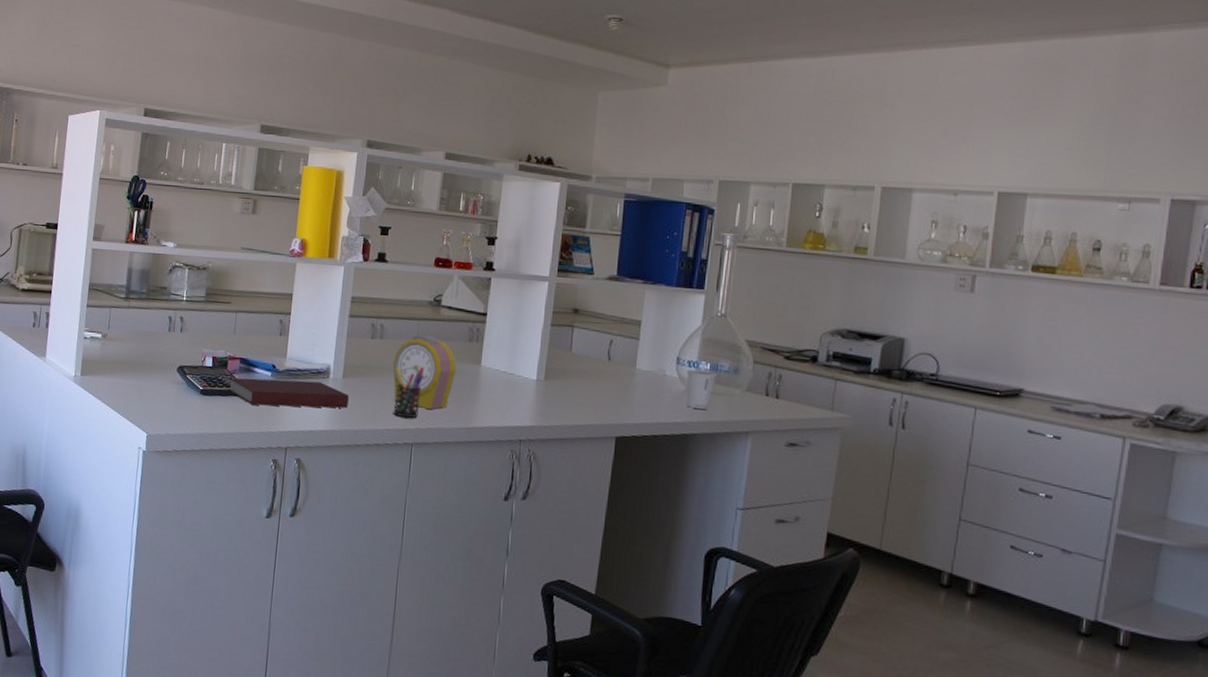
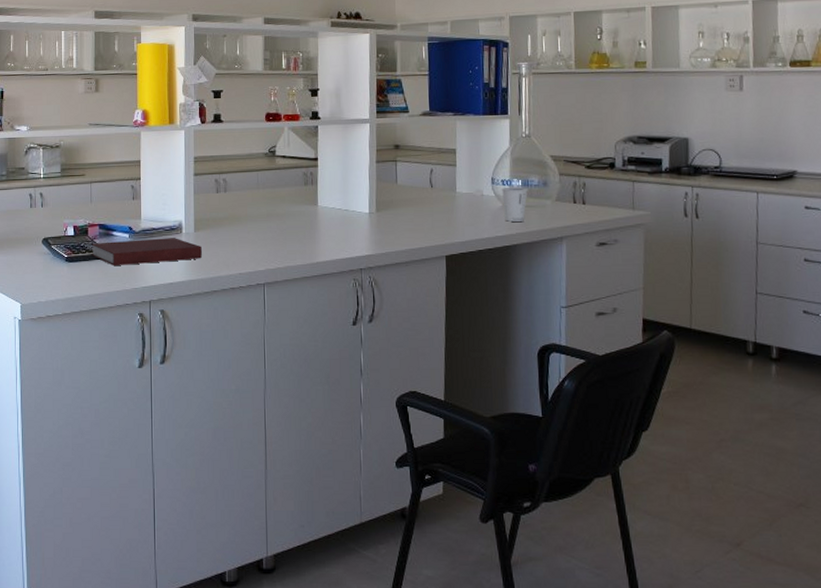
alarm clock: present [393,334,457,409] -> none [239,184,297,250]
pen holder: present [393,366,425,418] -> none [241,213,268,260]

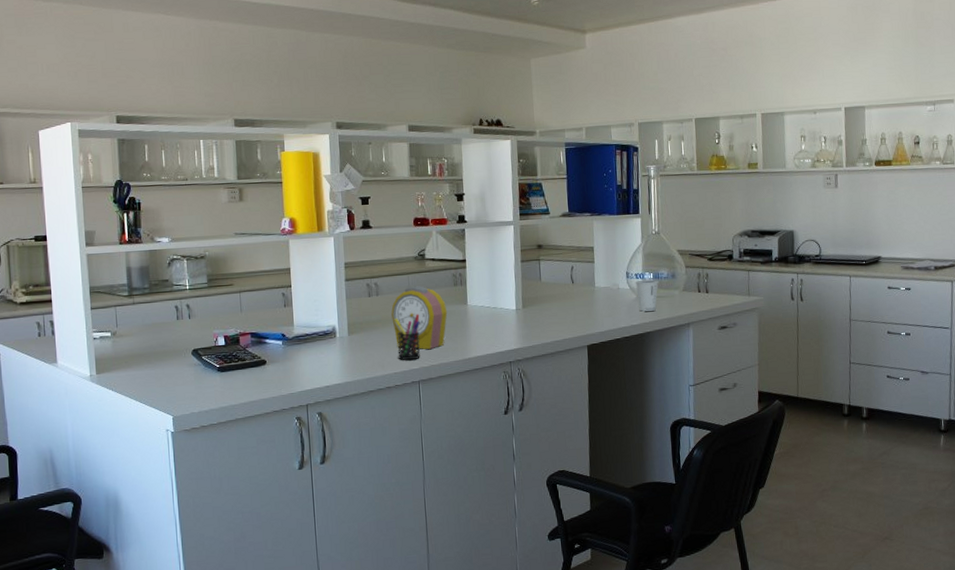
notebook: present [91,238,202,265] -> none [243,342,357,373]
alarm clock: none [239,184,297,250] -> present [391,286,448,349]
pen holder: none [241,213,268,260] -> present [394,314,420,360]

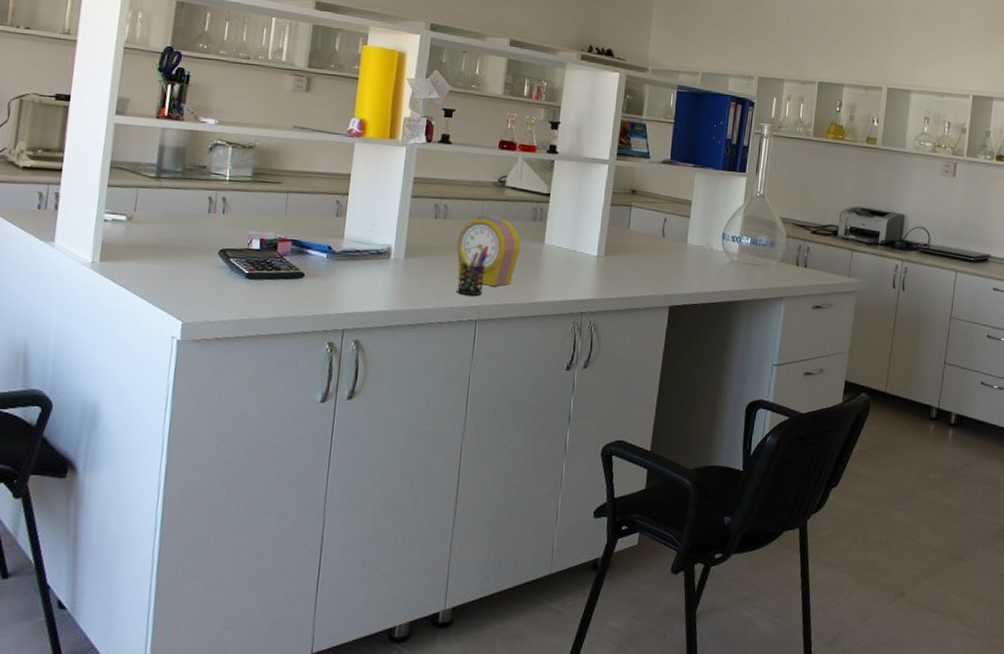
dixie cup: present [635,279,659,312] -> none [730,243,756,279]

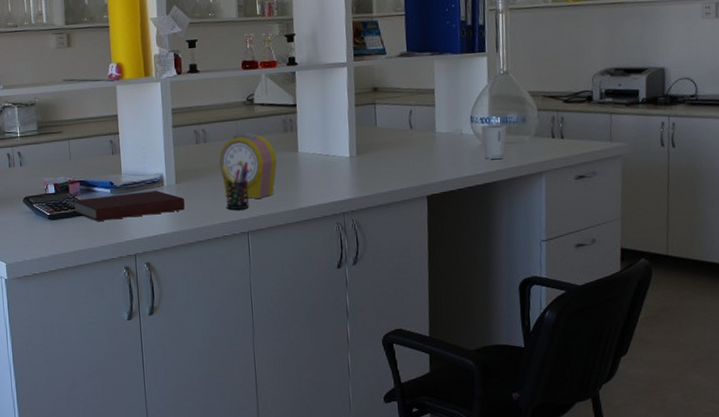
notebook: none [278,260,411,289] -> present [72,190,185,221]
dixie cup: none [730,243,756,279] -> present [480,124,507,159]

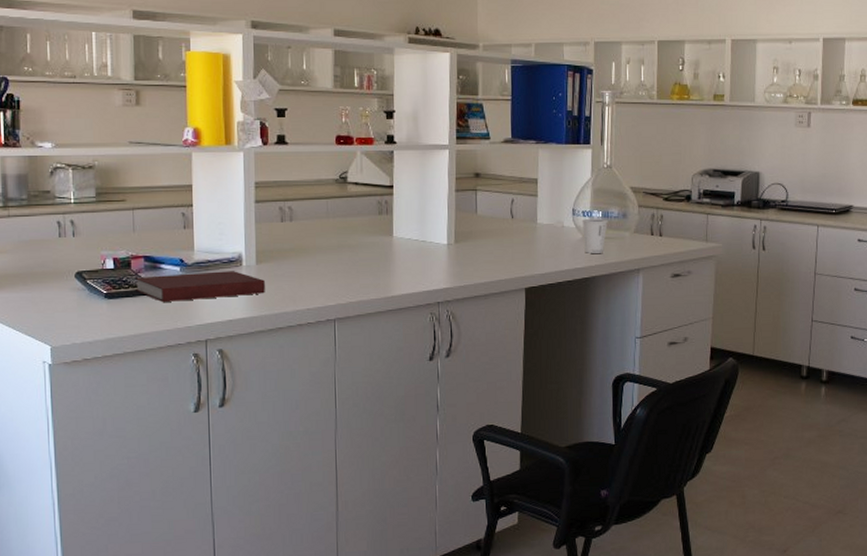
alarm clock: present [219,132,278,199] -> none [306,212,370,284]
pen holder: present [222,161,249,210] -> none [309,244,339,295]

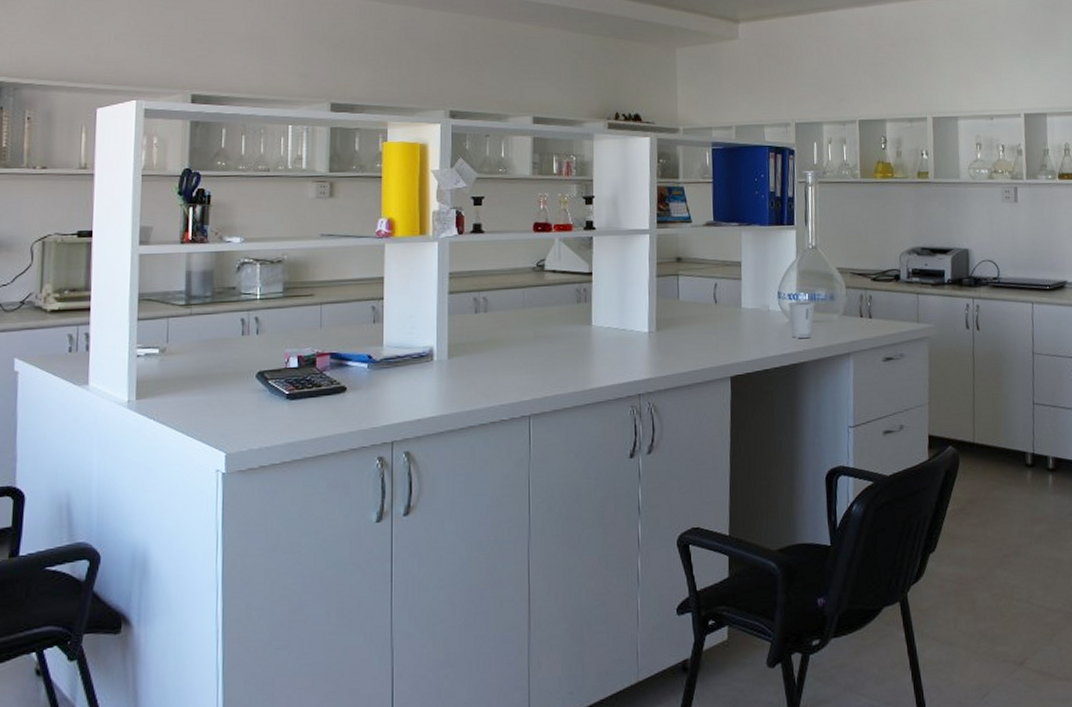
notebook: present [135,271,265,302] -> none [319,366,456,402]

